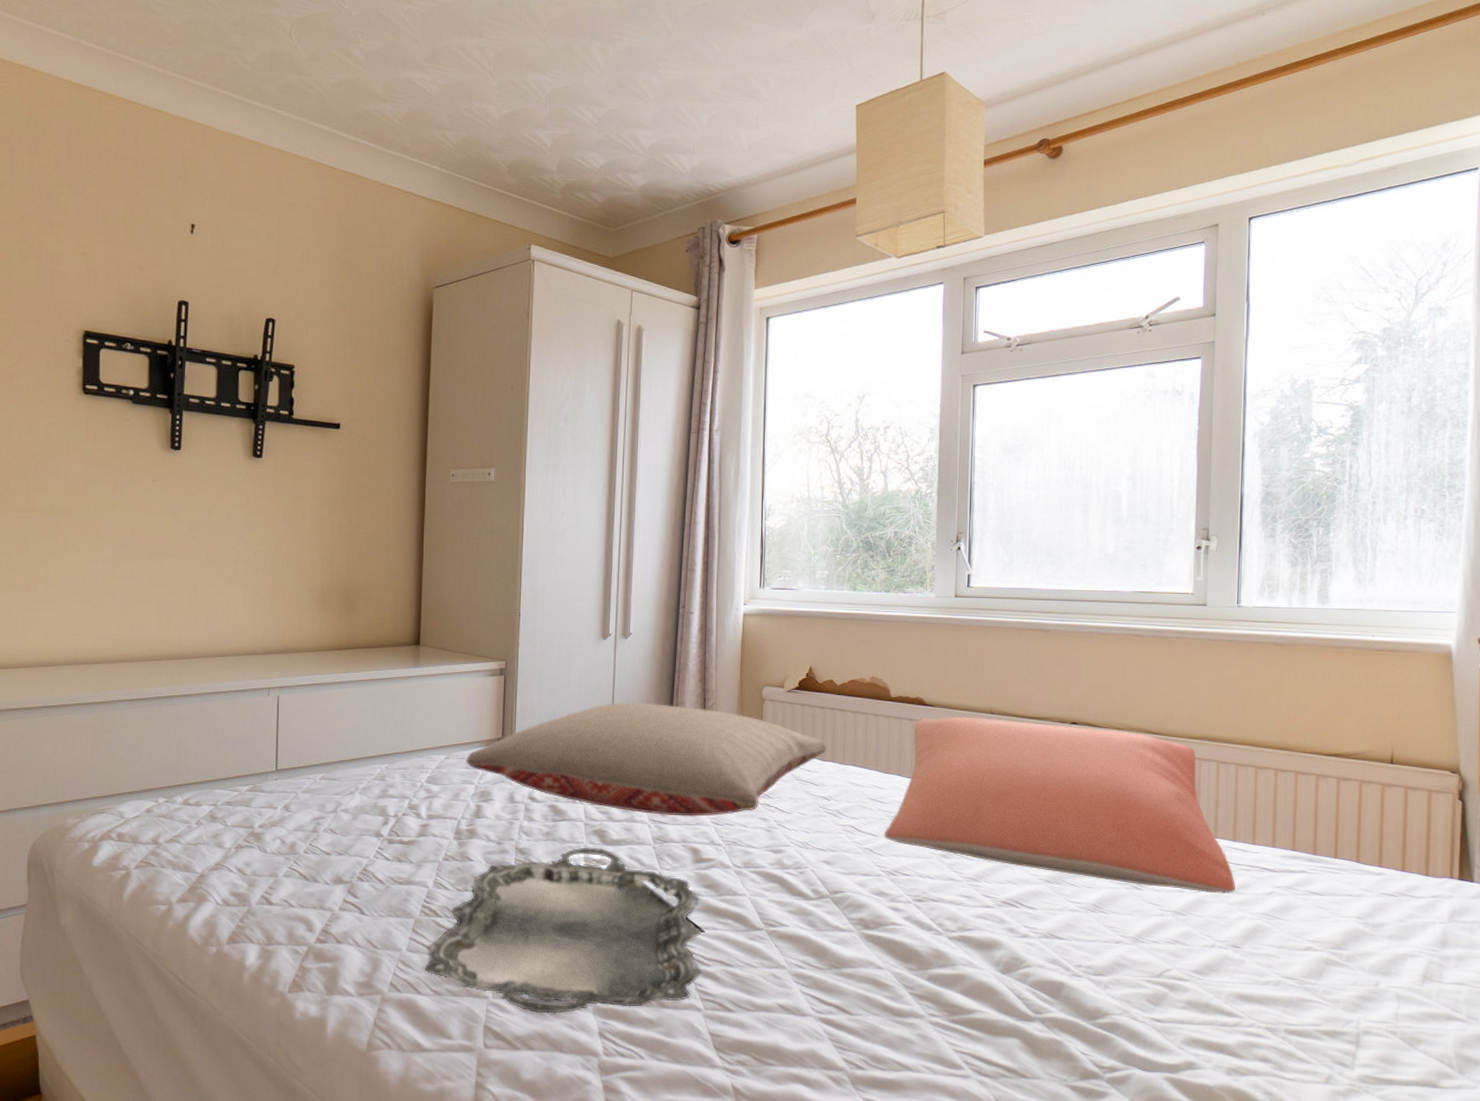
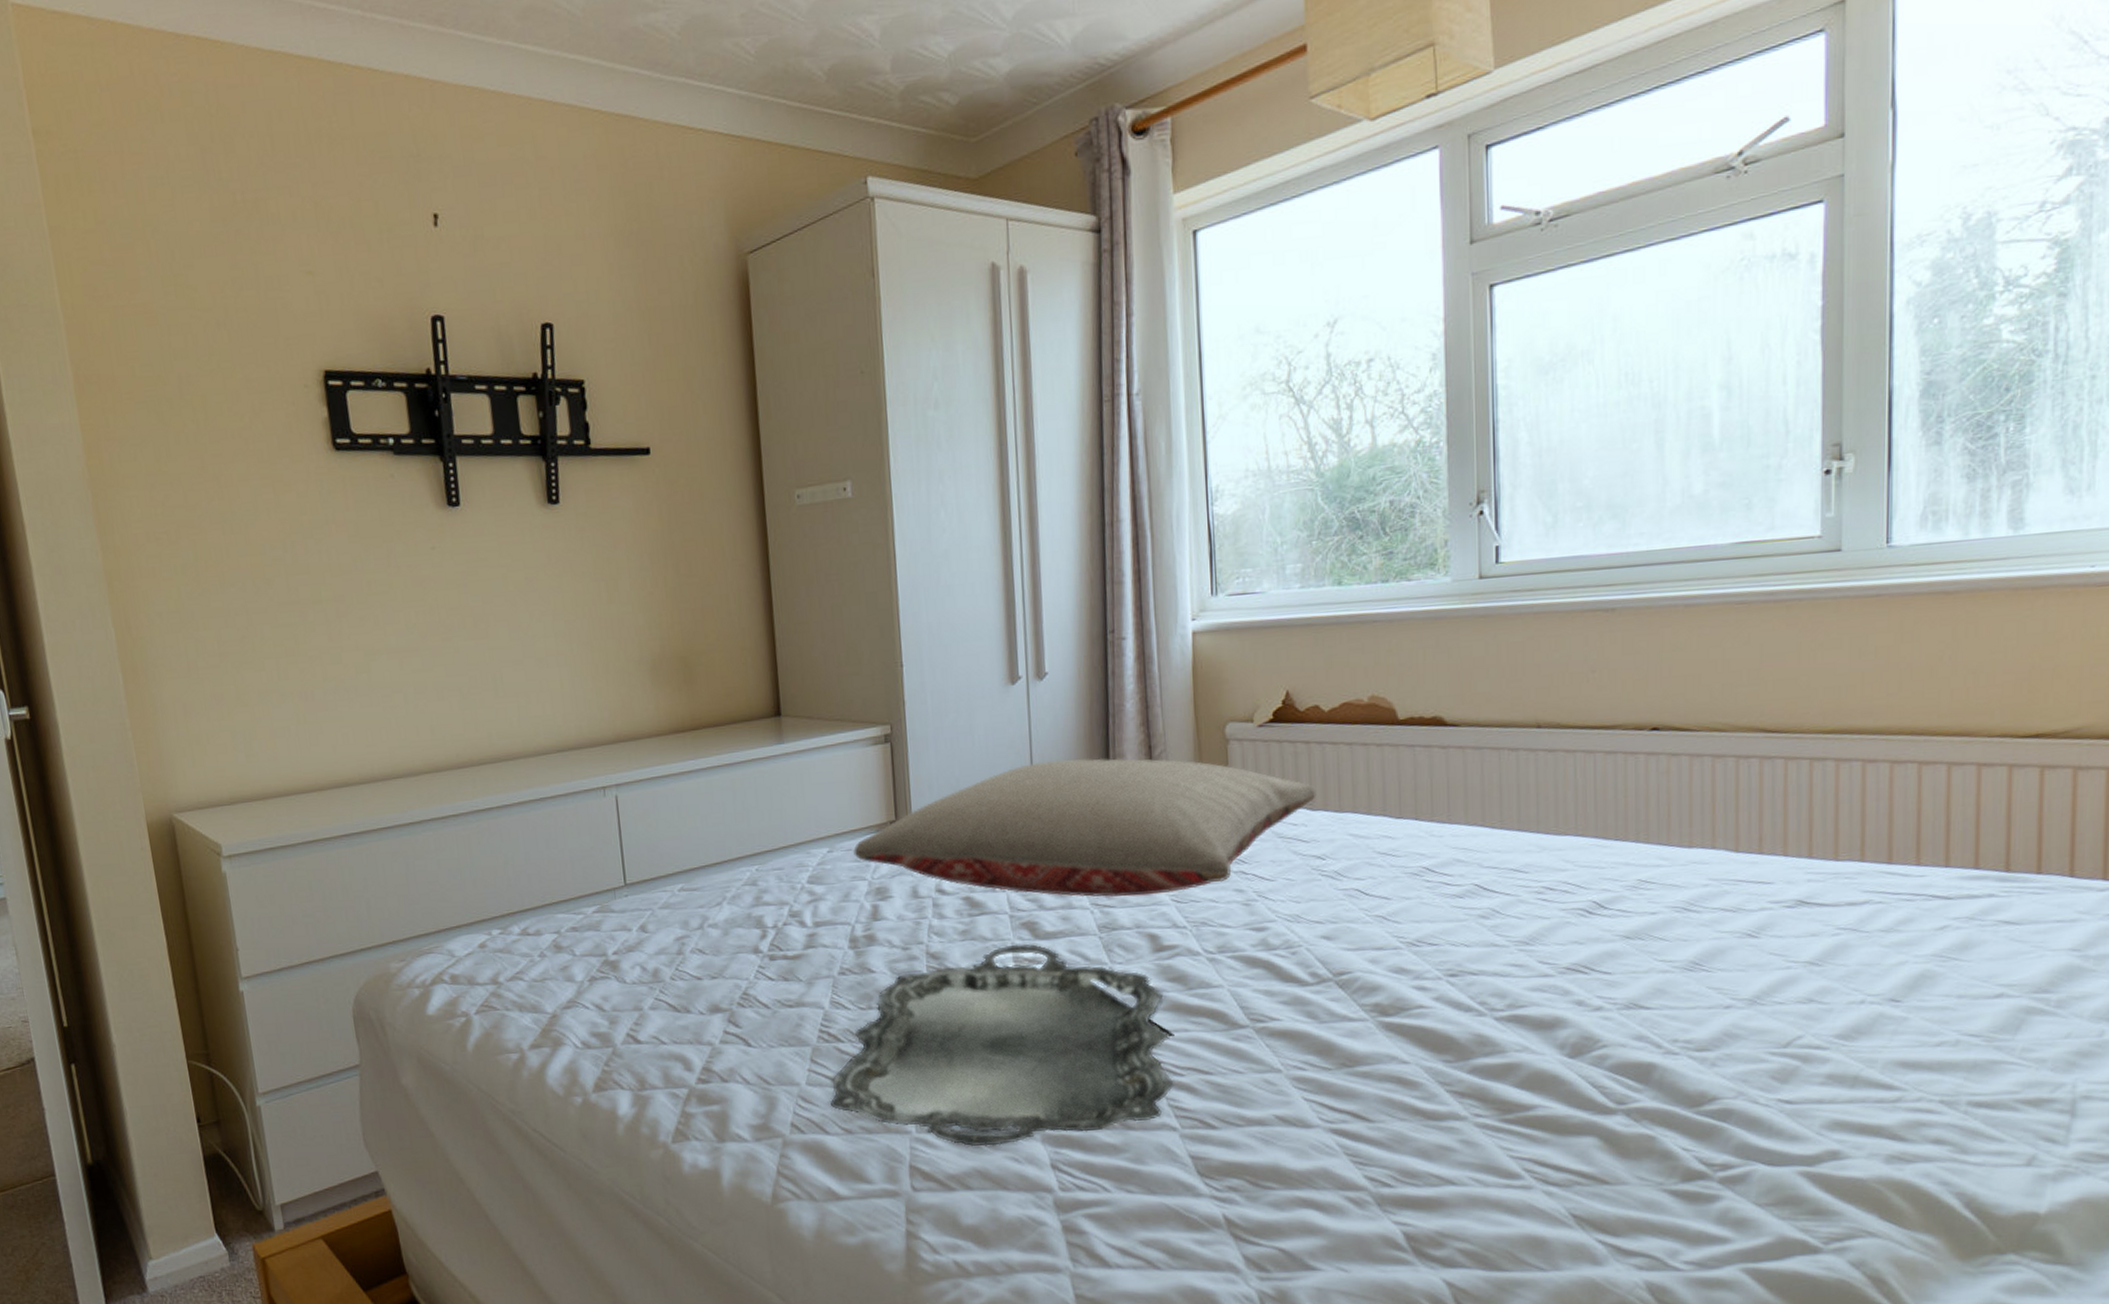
pillow: present [884,717,1235,894] -> none [1401,732,1892,935]

